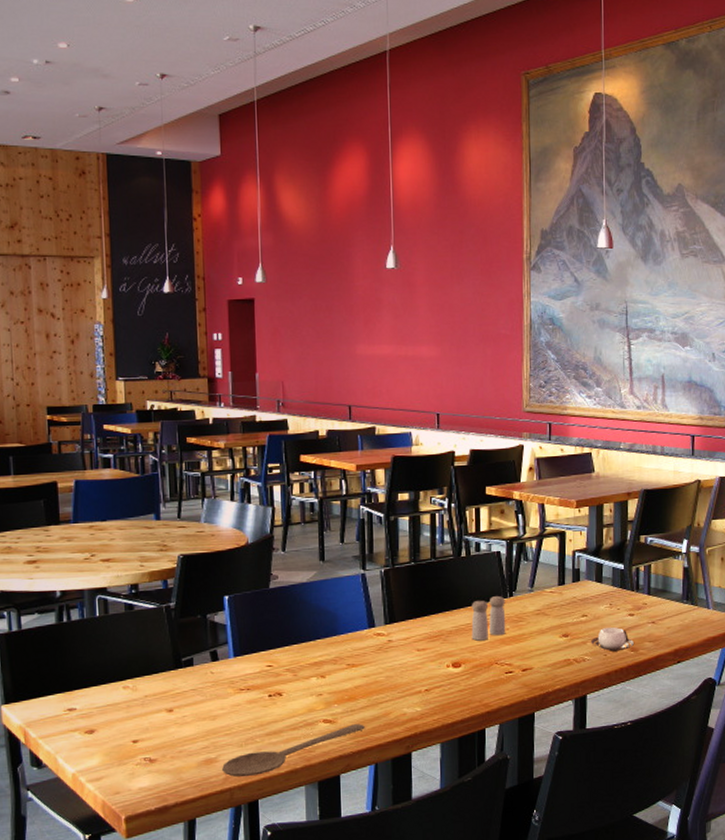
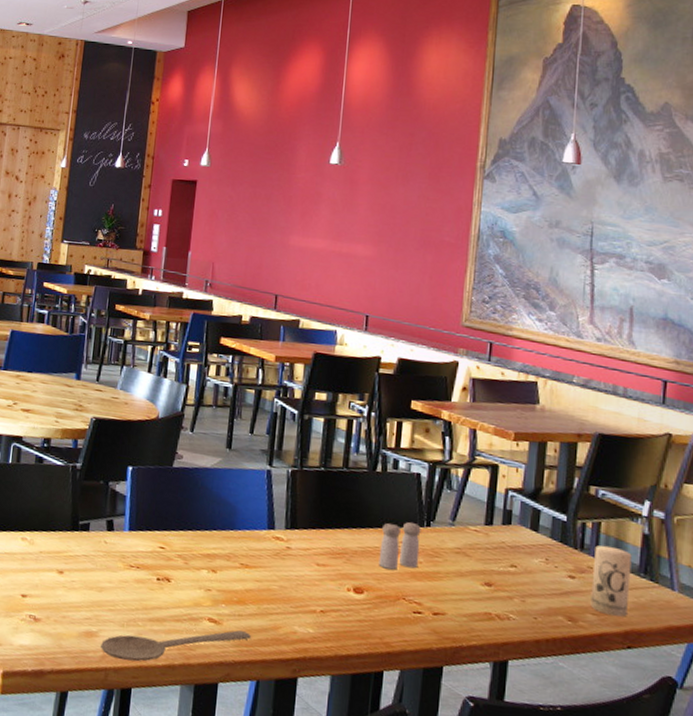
cup: present [590,627,635,652] -> none [517,585,574,618]
candle: none [647,583,677,639] -> present [590,545,632,617]

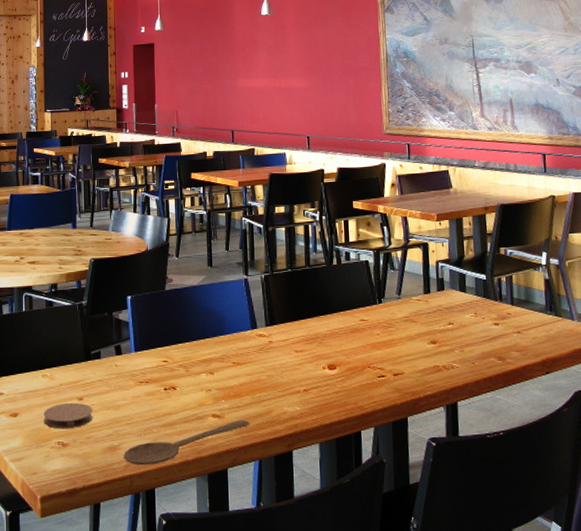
coaster: none [17,573,73,603] -> present [44,402,93,429]
salt and pepper shaker: present [378,522,421,570] -> none [344,303,377,345]
candle: present [590,545,632,617] -> none [511,293,542,349]

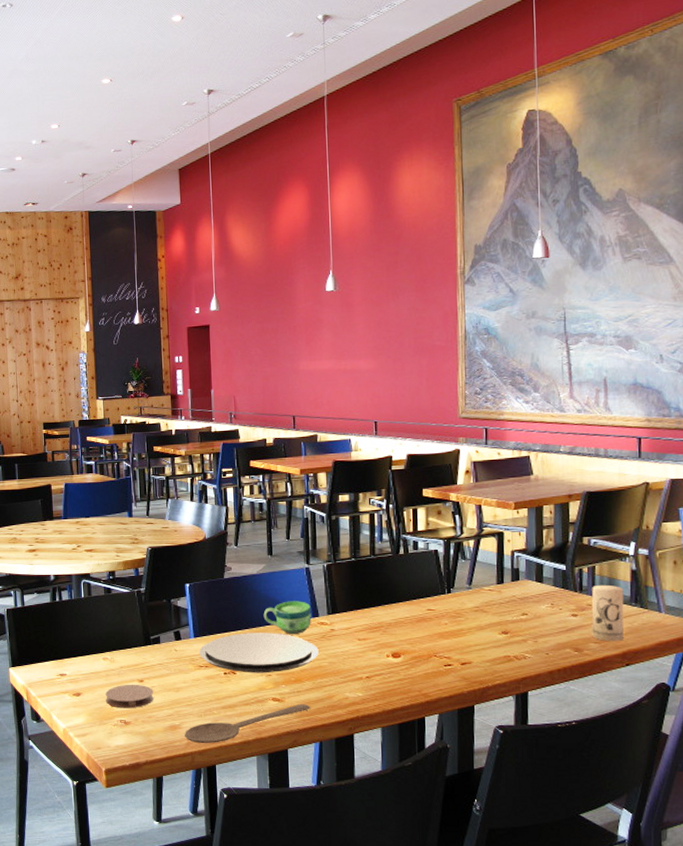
plate: none [140,346,257,389] -> present [199,633,319,673]
cup: none [203,312,250,347] -> present [263,601,311,634]
candle: none [511,293,542,349] -> present [591,584,624,641]

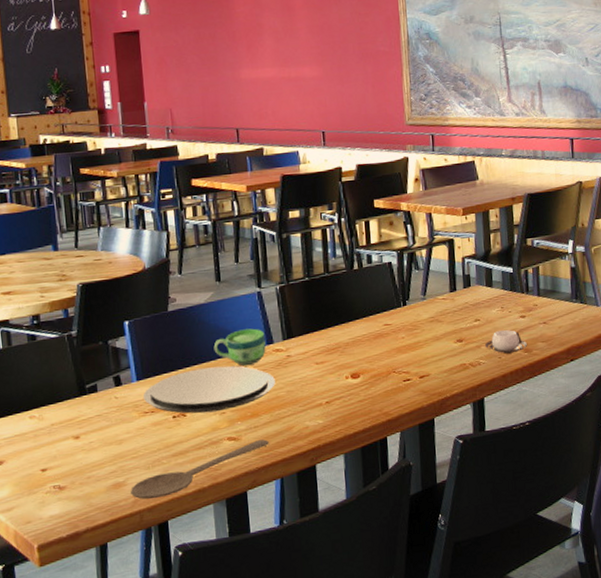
coaster: present [106,684,154,709] -> none [34,441,93,472]
cup: none [531,627,579,651] -> present [484,330,528,354]
candle: present [591,584,624,641] -> none [537,283,567,339]

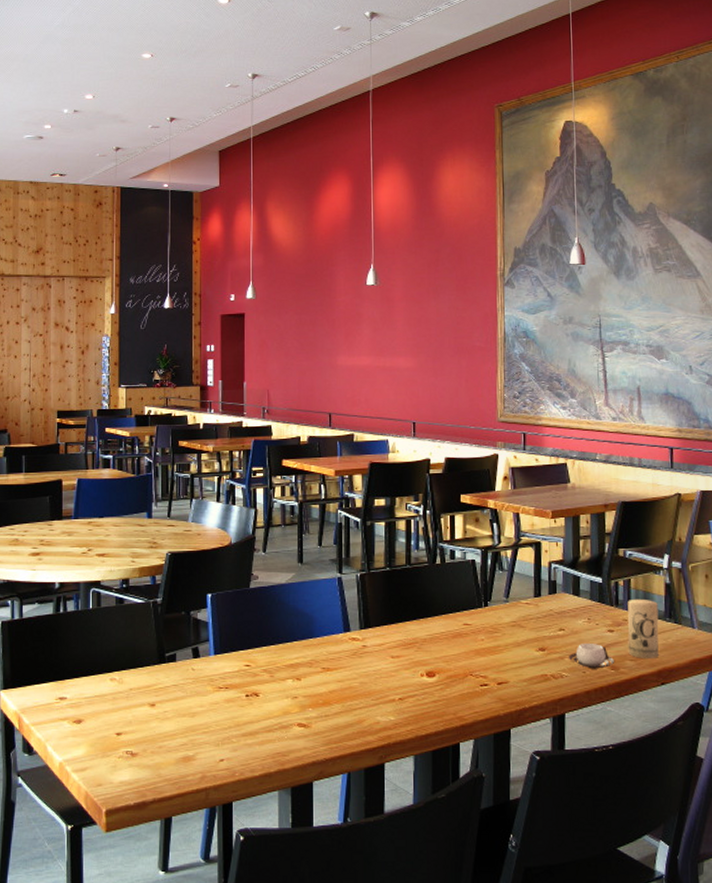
wooden spoon: present [131,439,269,499] -> none [199,730,338,778]
plate: present [143,366,275,414] -> none [219,649,349,695]
cup: present [213,328,266,366] -> none [291,614,342,651]
candle: none [537,283,567,339] -> present [627,598,659,658]

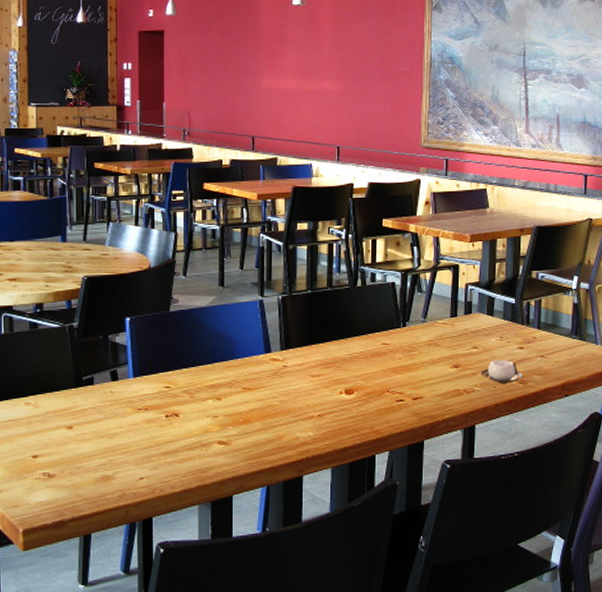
candle: present [627,598,659,658] -> none [536,317,566,373]

